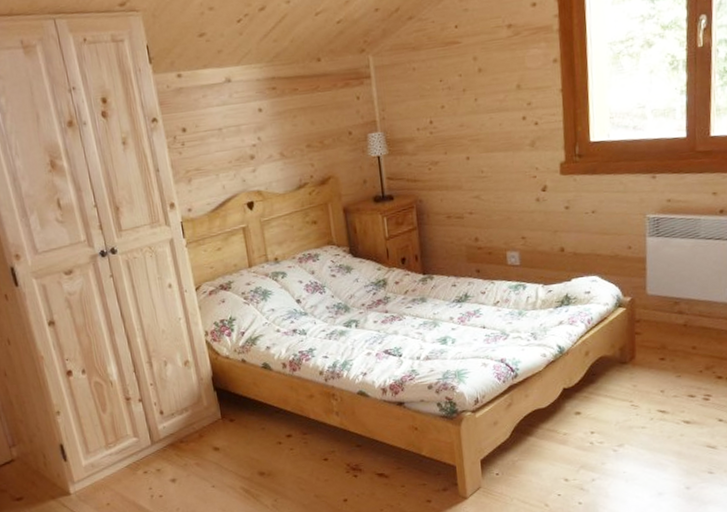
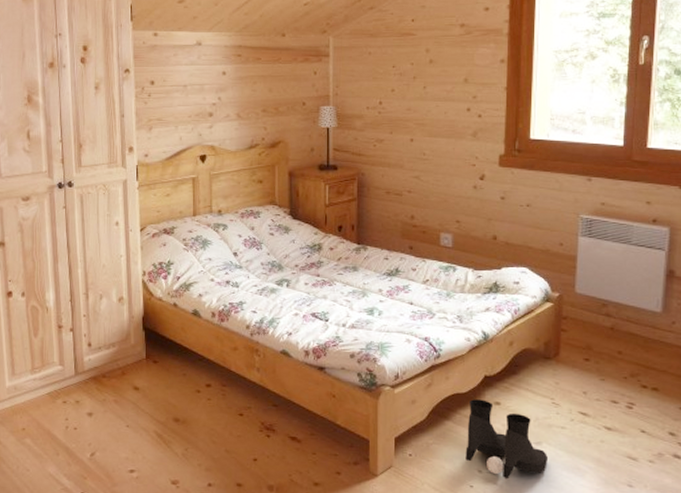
boots: none [550,411,631,484] -> present [465,399,547,480]

